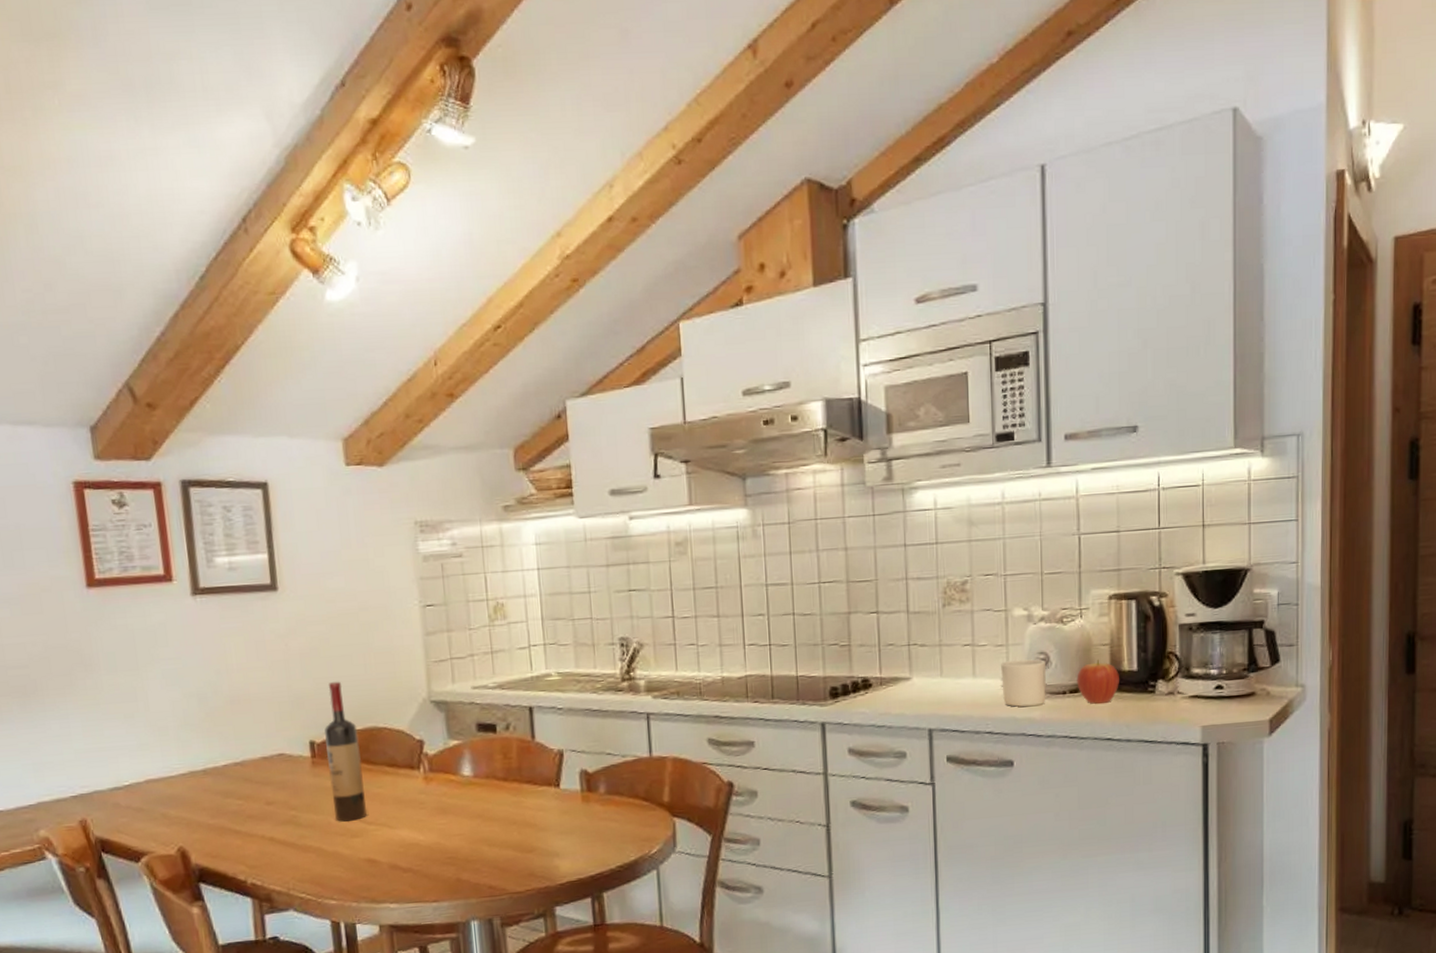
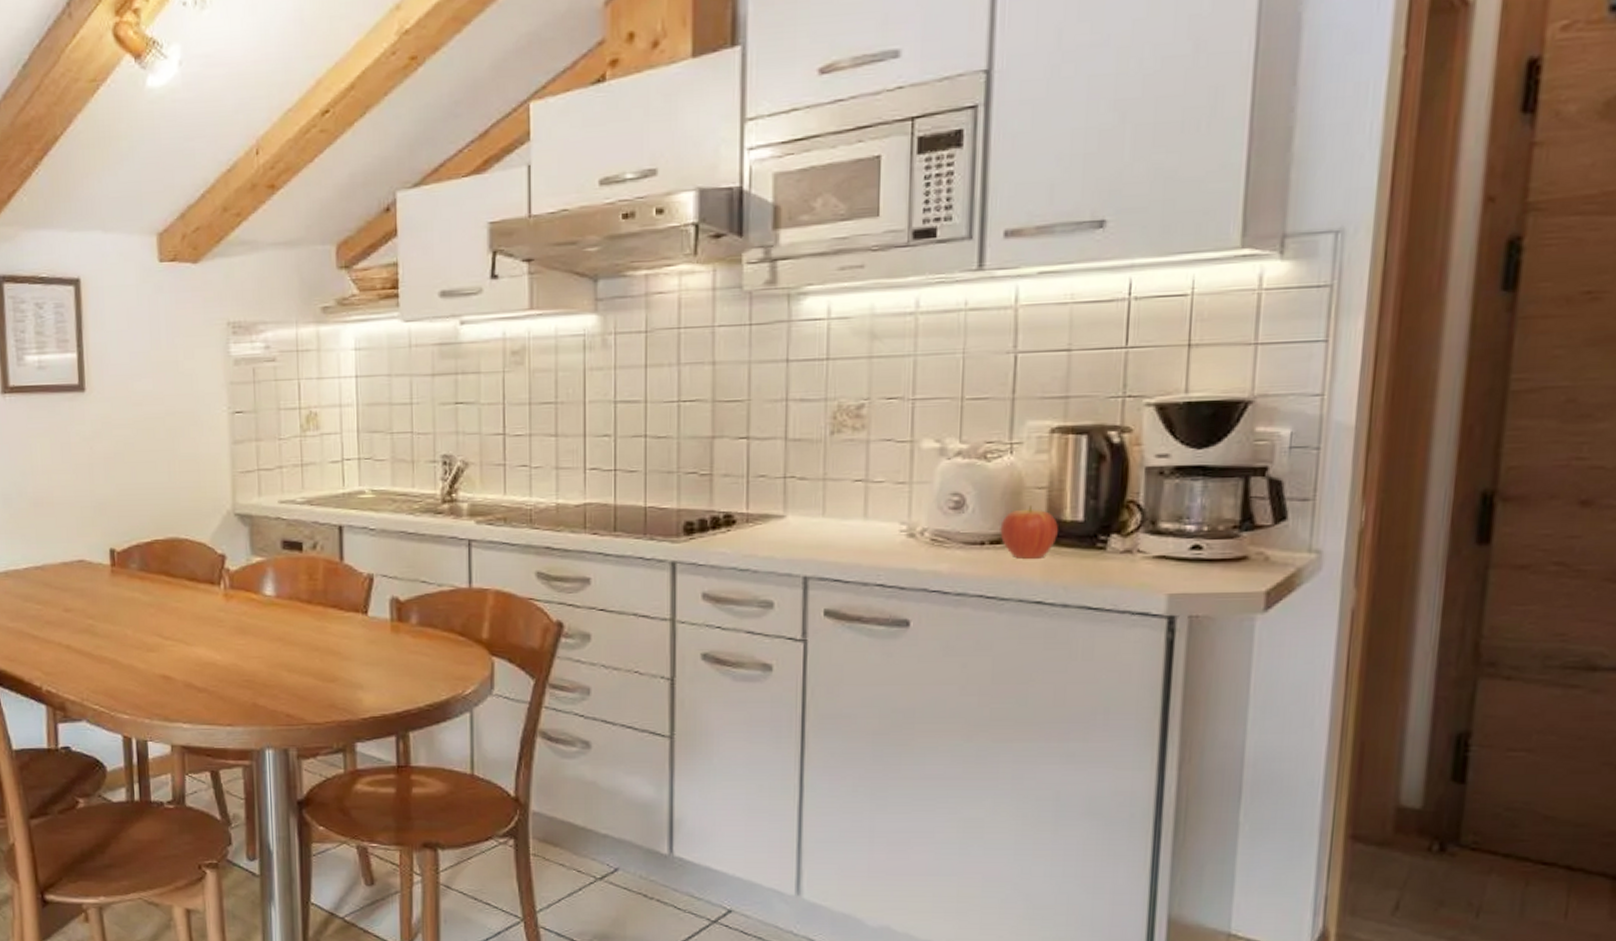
wine bottle: present [323,681,368,823] -> none [124,488,165,636]
mug: present [1001,659,1046,707] -> none [900,501,960,558]

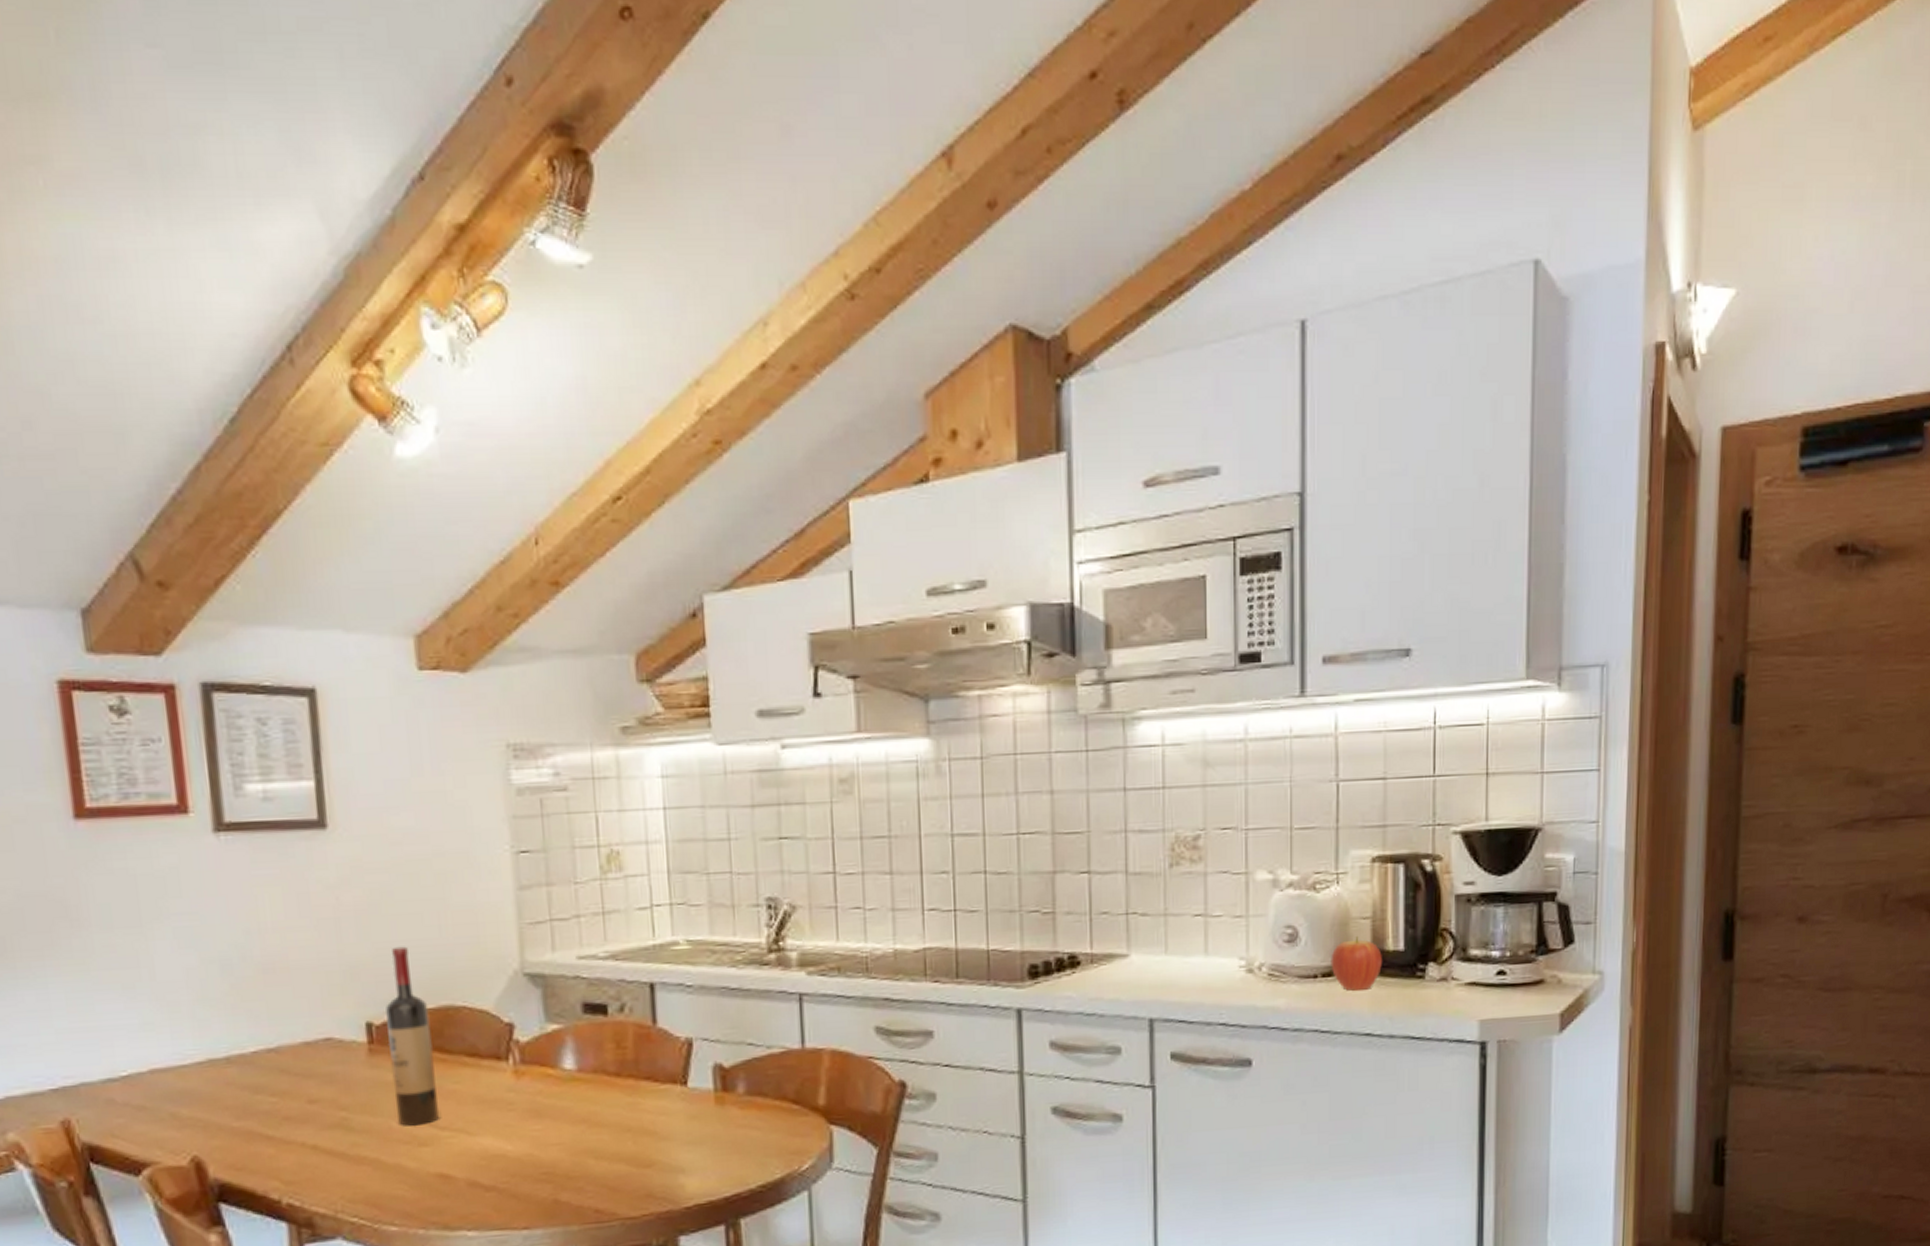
wine bottle: none [124,488,165,636] -> present [384,946,440,1127]

